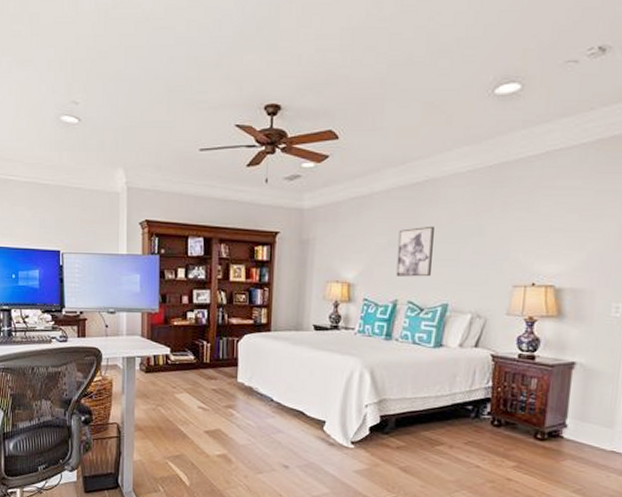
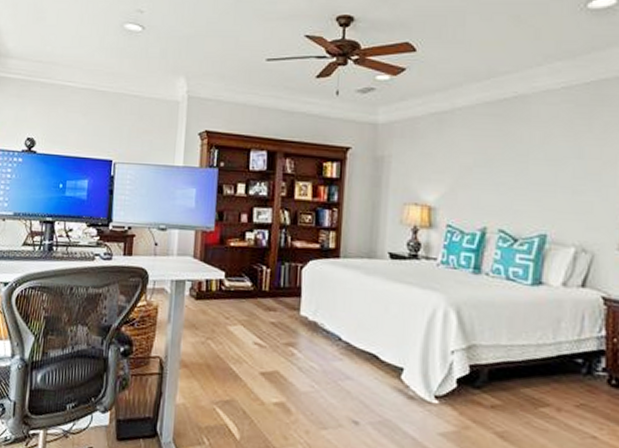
wall art: present [396,225,434,277] -> none [483,145,526,203]

